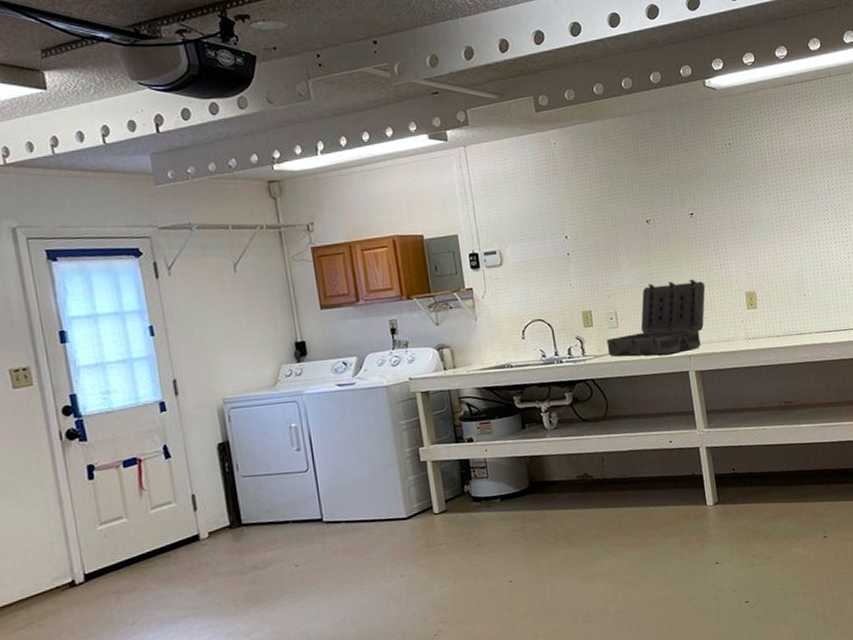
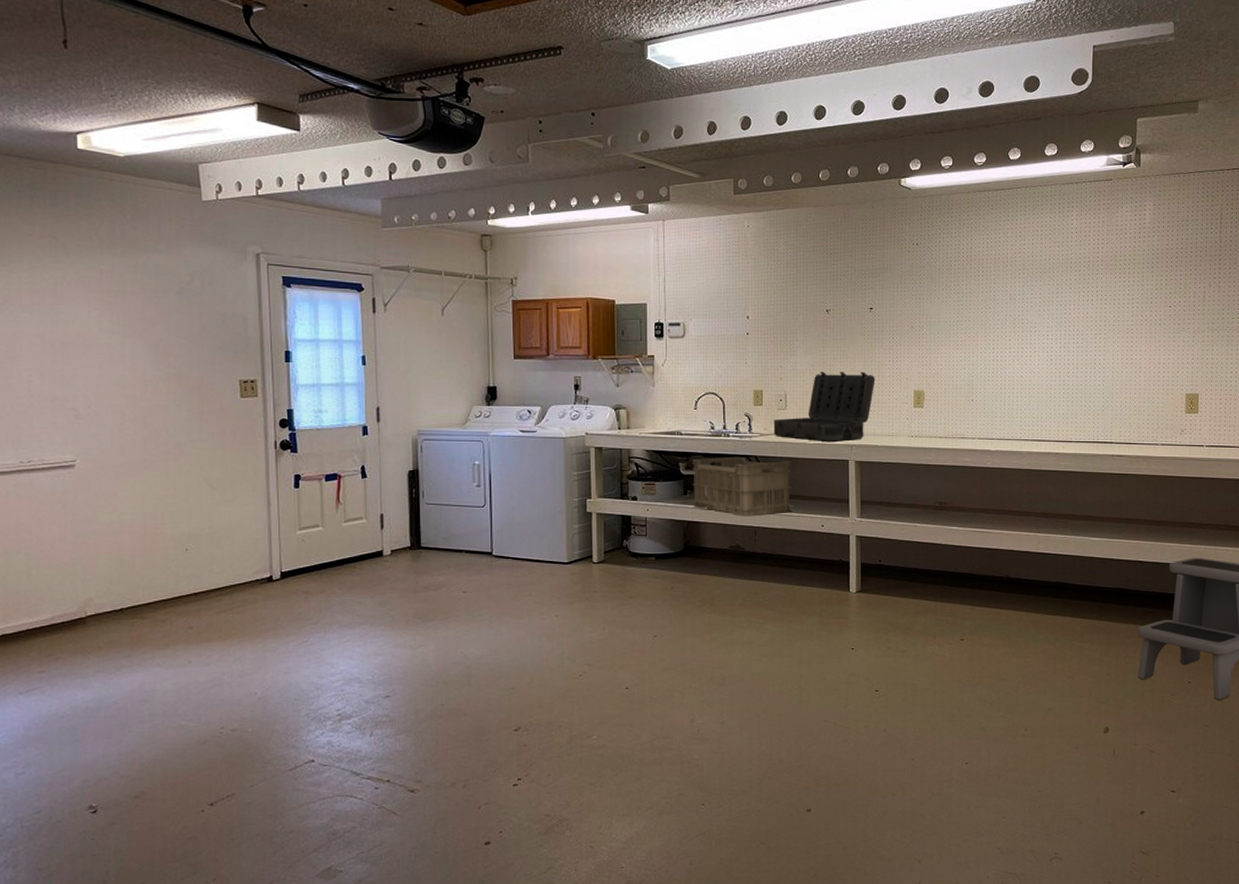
plastic crate: none [526,379,637,444] -> present [691,456,792,517]

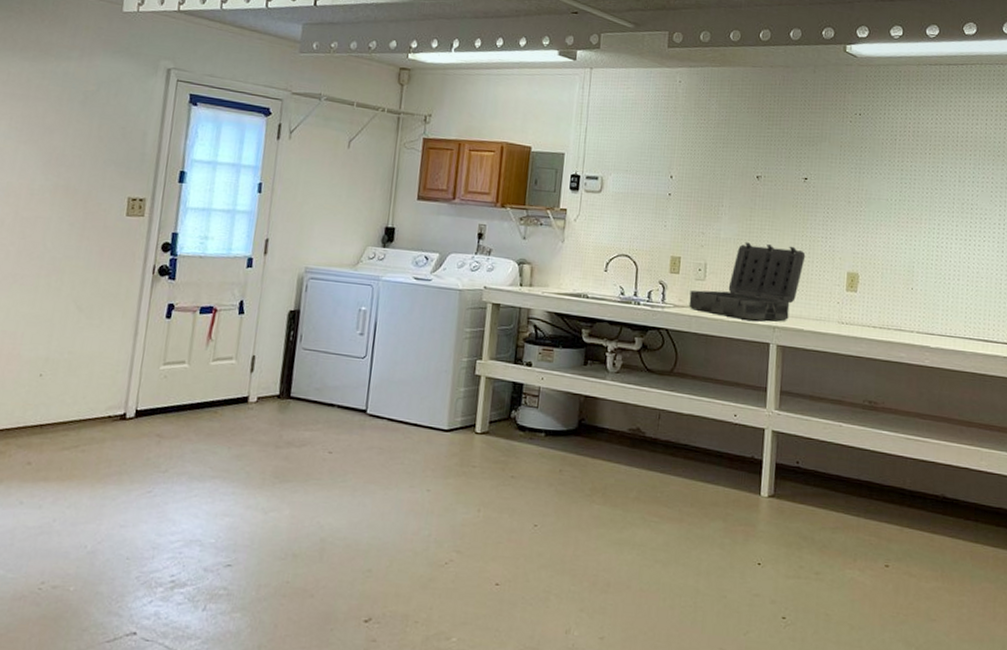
plastic crate: present [691,456,792,517] -> none [592,326,707,398]

